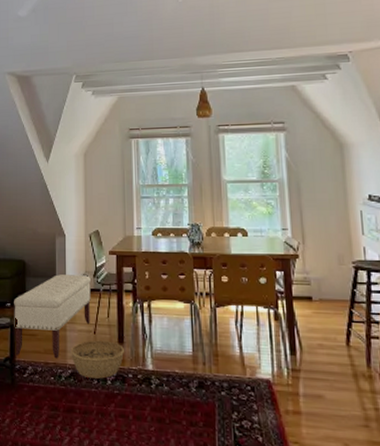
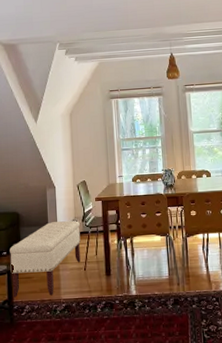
basket: present [70,340,124,379] -> none [64,275,111,309]

